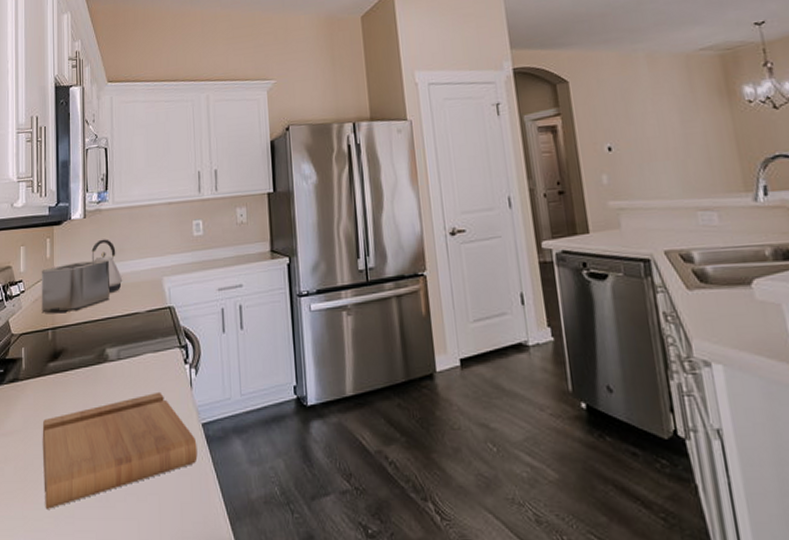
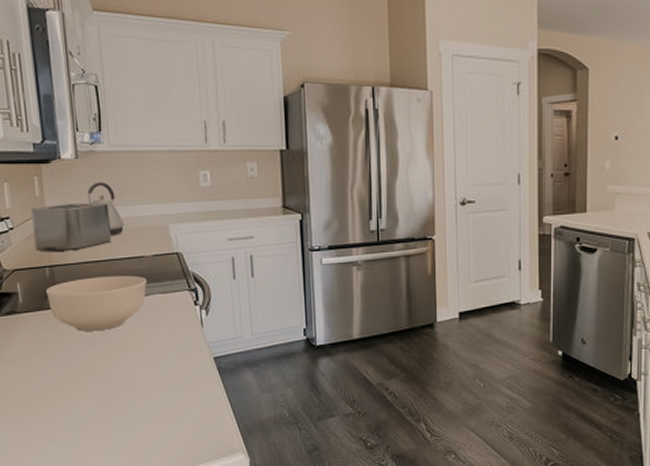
cutting board: present [42,391,198,509] -> none [47,328,210,425]
bowl: none [46,334,140,398] -> present [45,275,147,331]

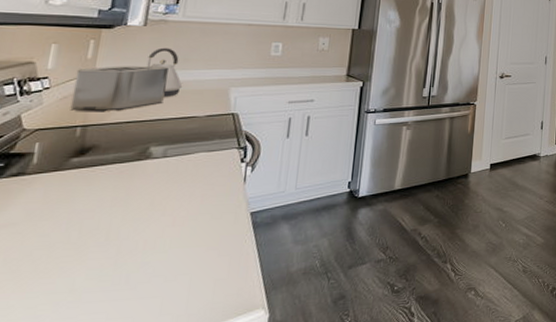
bowl: present [45,275,147,331] -> none [69,135,194,191]

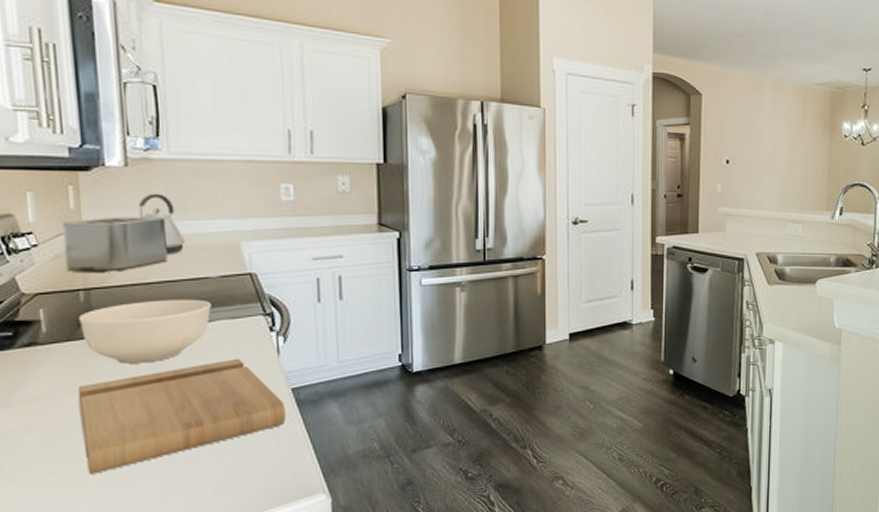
cutting board: none [41,186,242,297] -> present [77,358,286,474]
bowl: none [69,135,194,191] -> present [78,299,212,364]

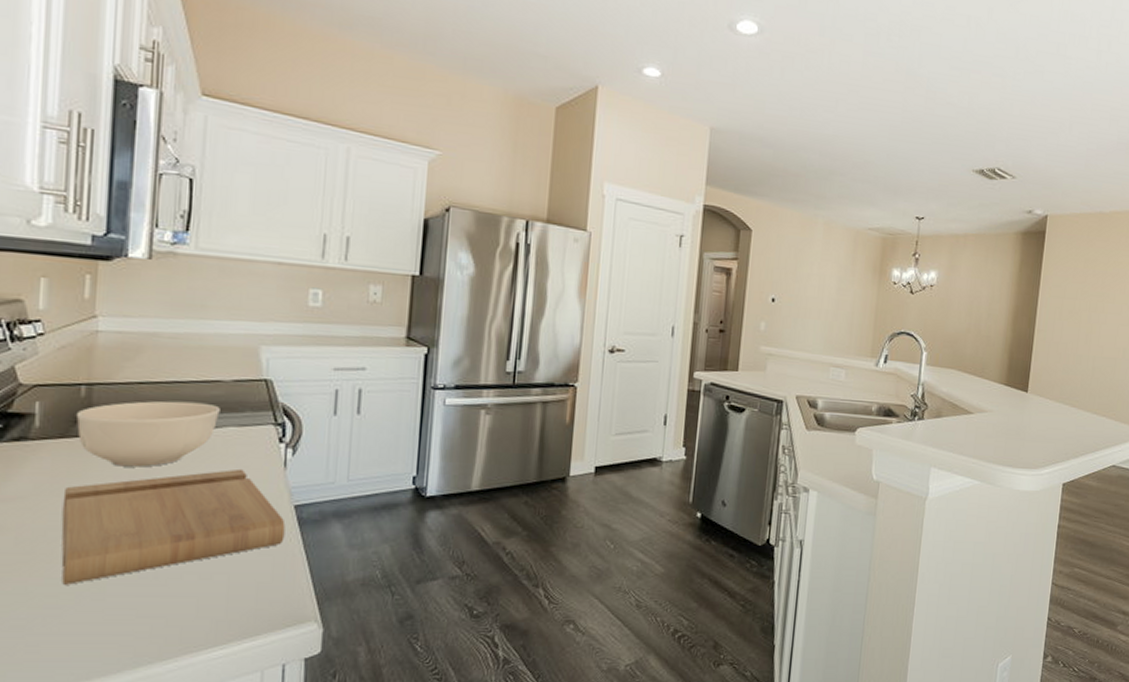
toaster: present [62,217,168,272] -> none [70,309,185,368]
kettle: present [138,193,186,255] -> none [156,288,202,355]

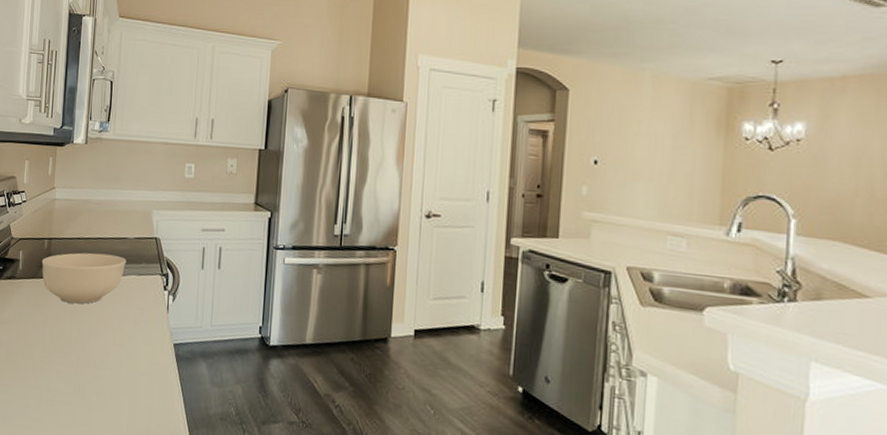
cutting board: present [61,468,286,585] -> none [30,309,167,391]

